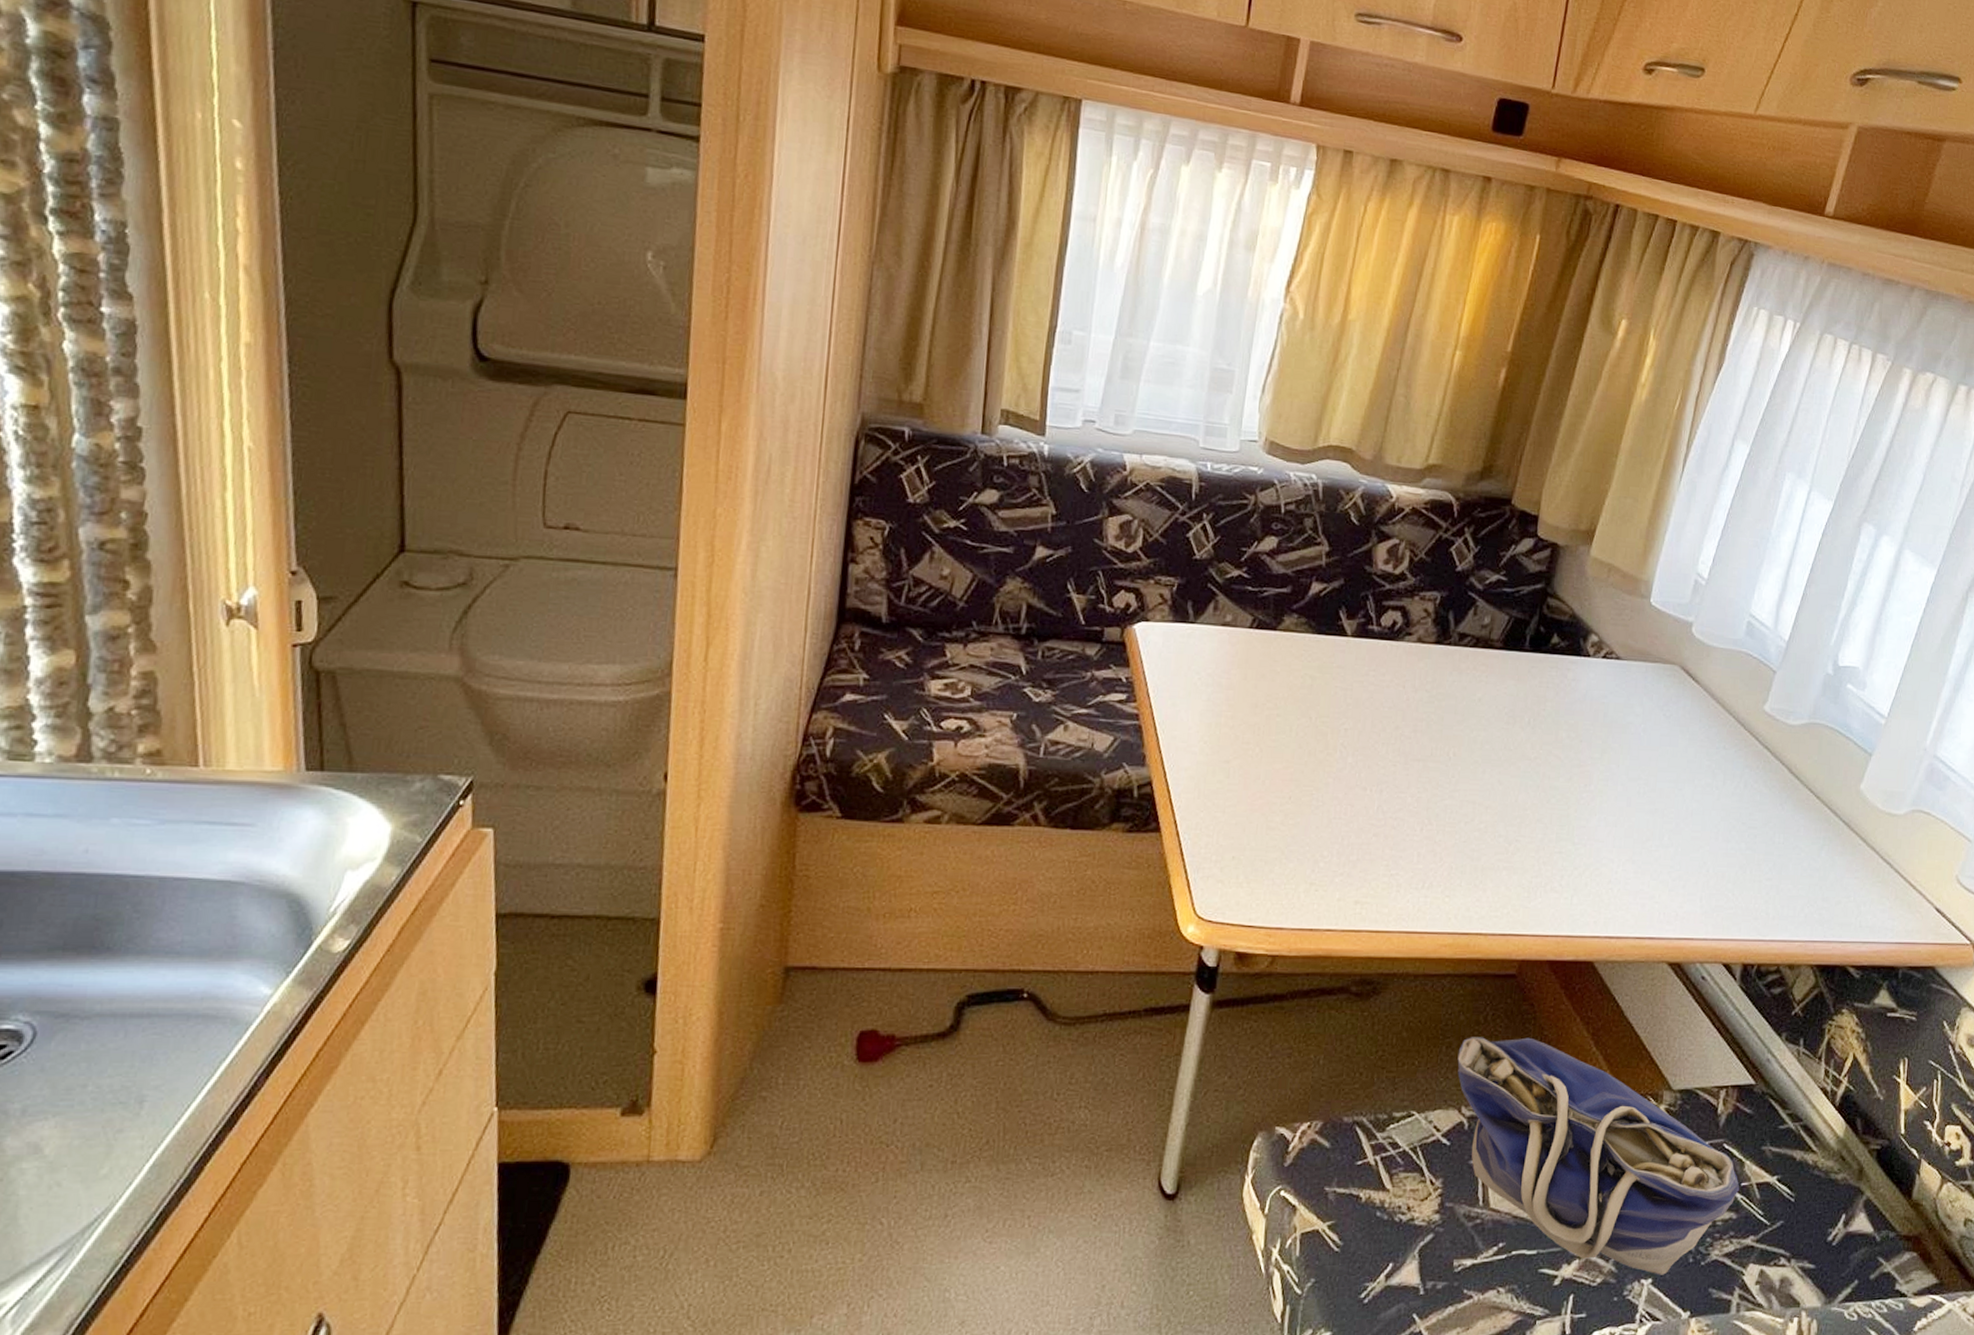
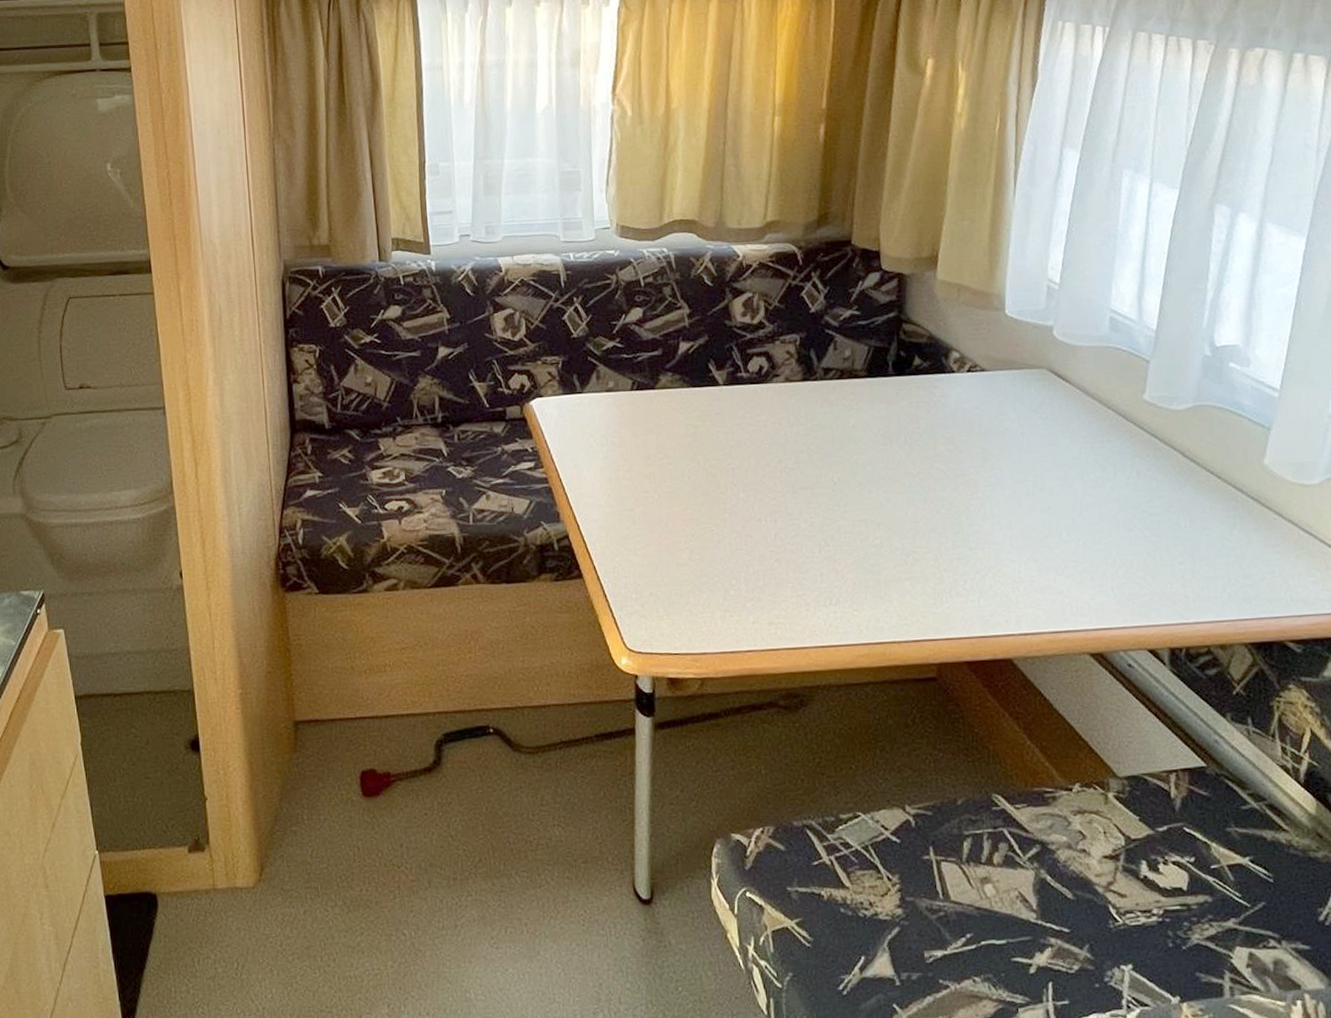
tote bag: present [1457,1037,1740,1275] -> none [892,736,1210,961]

